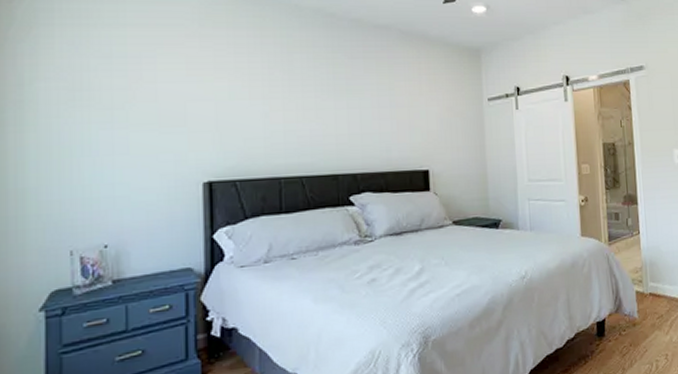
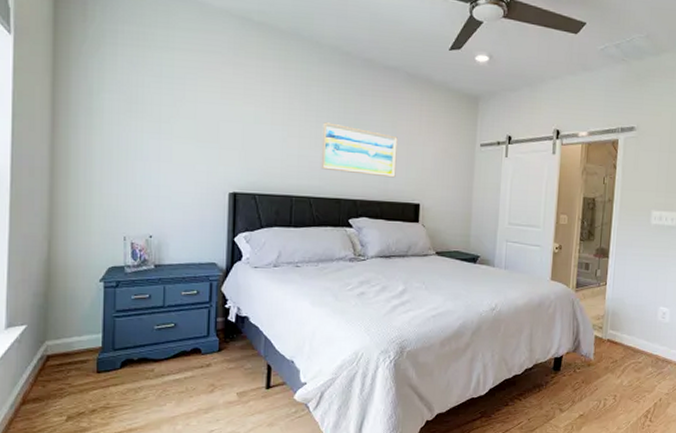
wall art: none [309,91,399,145] -> present [321,122,398,178]

